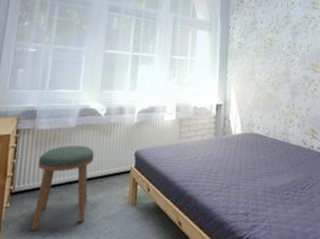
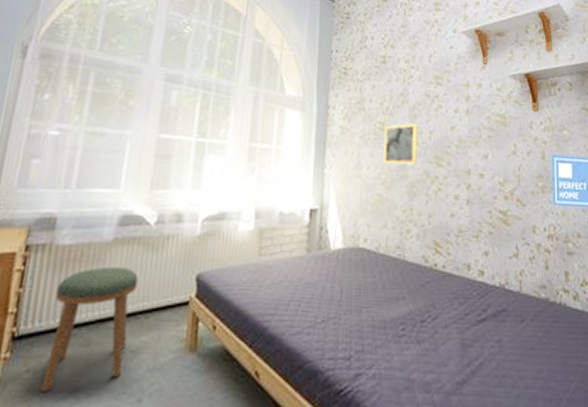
wall art: none [272,39,300,71] -> present [383,123,419,165]

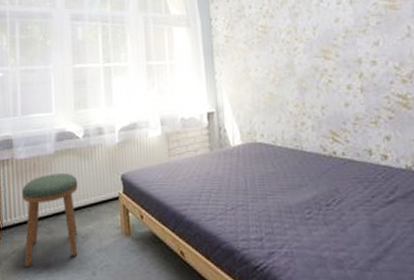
wall art: present [383,123,419,165] -> none [267,22,304,64]

